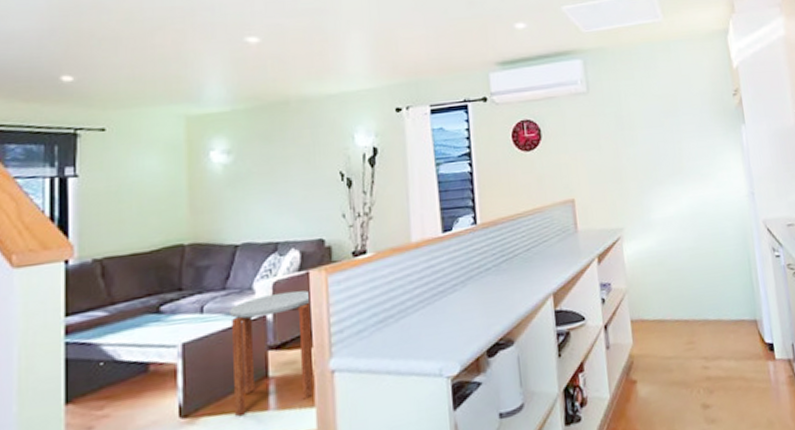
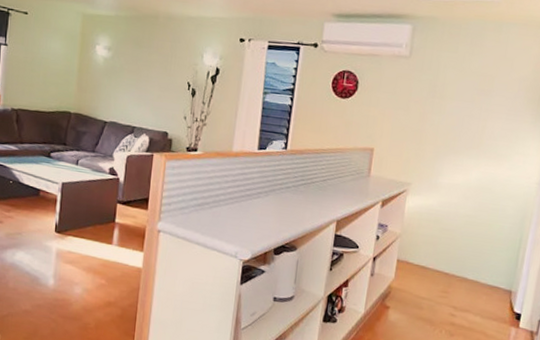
side table: present [230,290,315,417] -> none [89,163,152,245]

